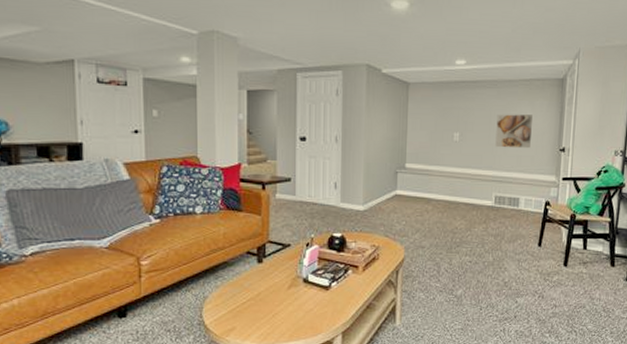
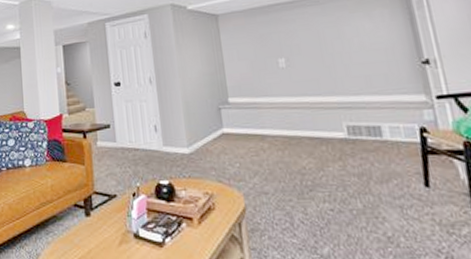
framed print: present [495,114,532,149] -> none [327,27,380,69]

